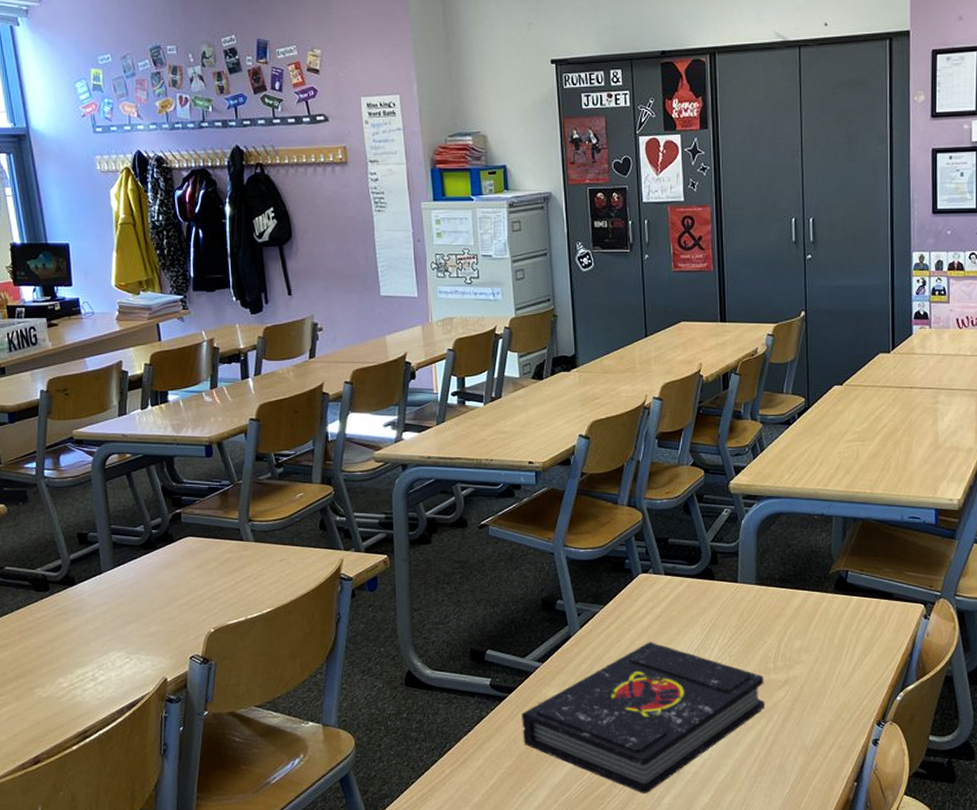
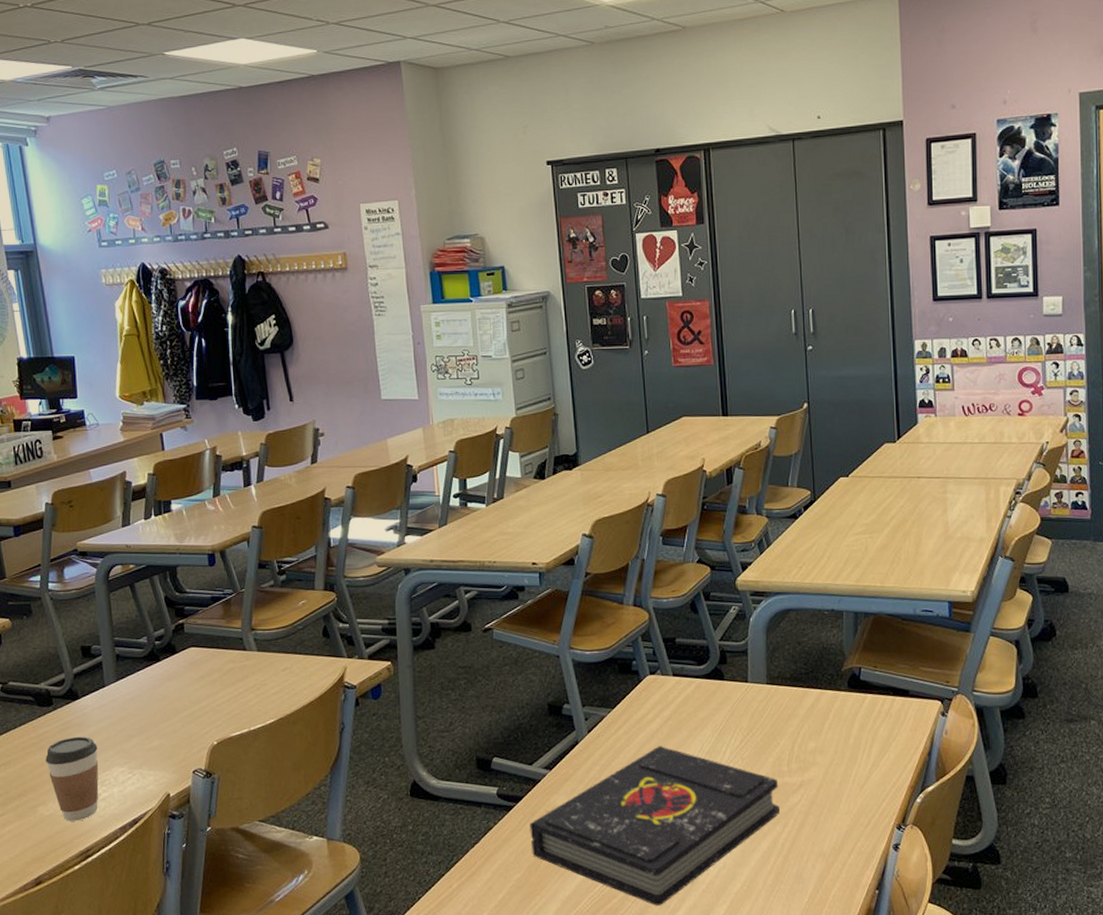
coffee cup: none [42,621,96,703] -> present [45,736,99,821]

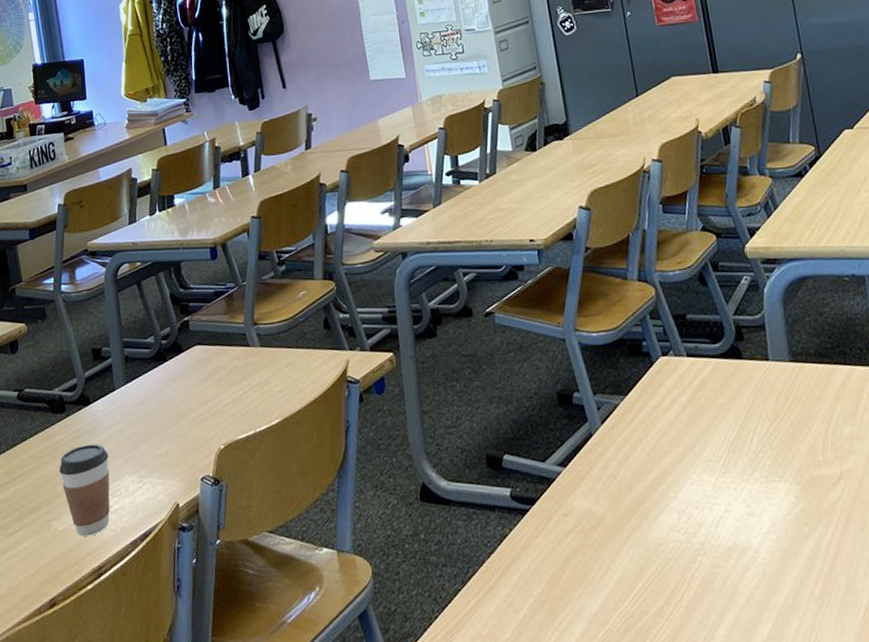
book: present [530,746,779,906] -> none [547,436,820,624]

